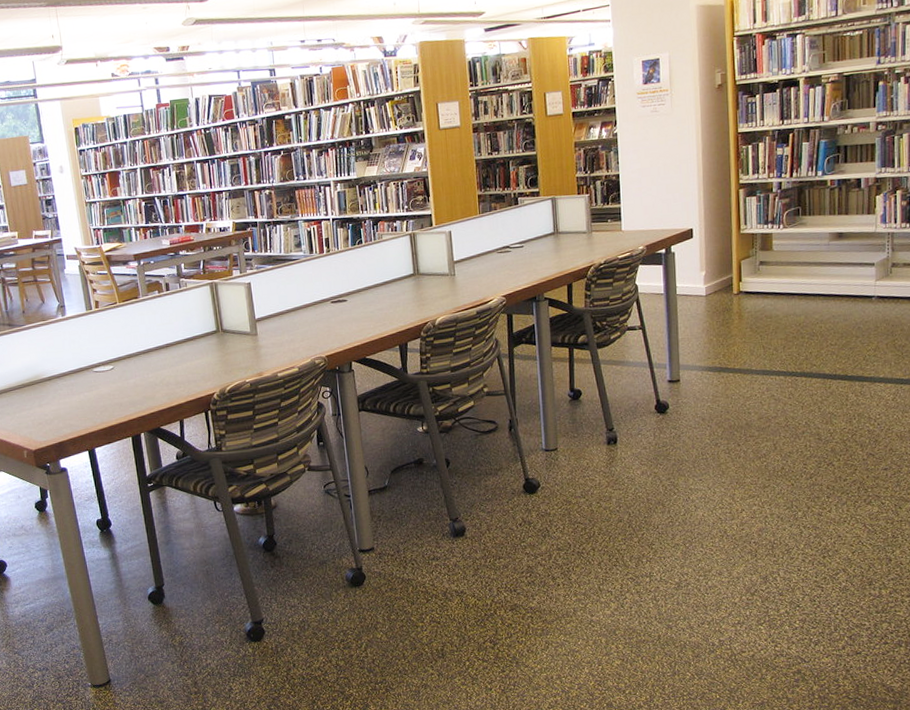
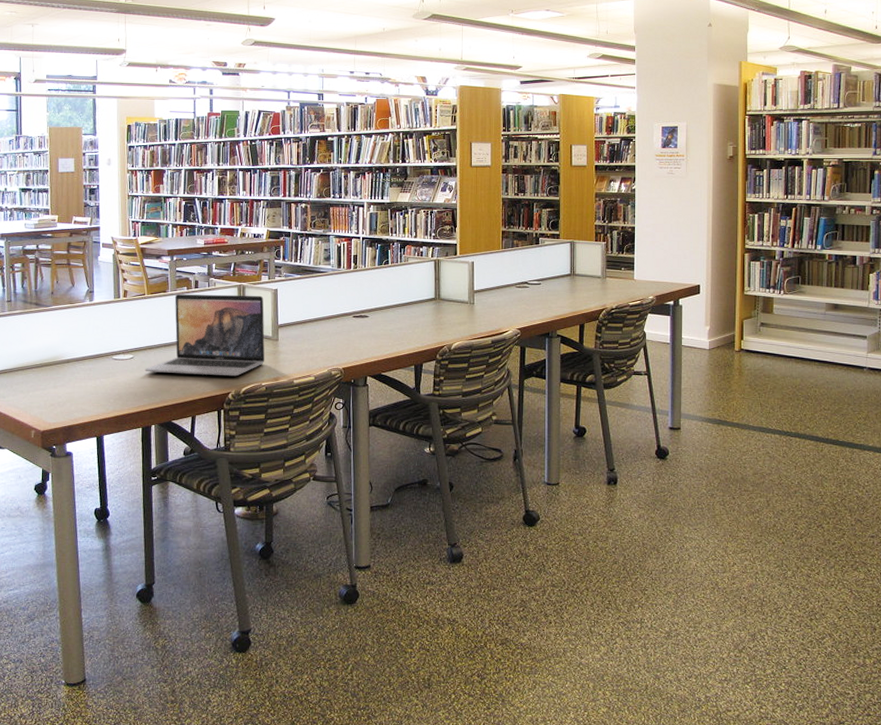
laptop: none [126,291,247,381] -> present [145,293,265,377]

